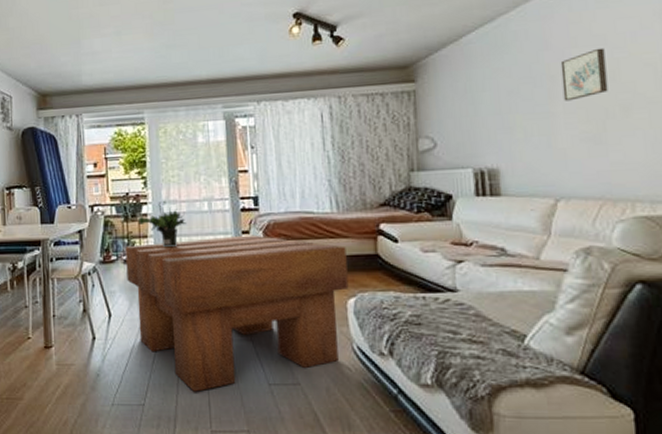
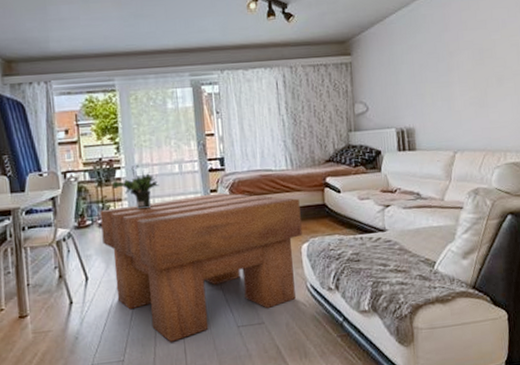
wall art: present [560,47,608,101] -> none [456,31,488,73]

